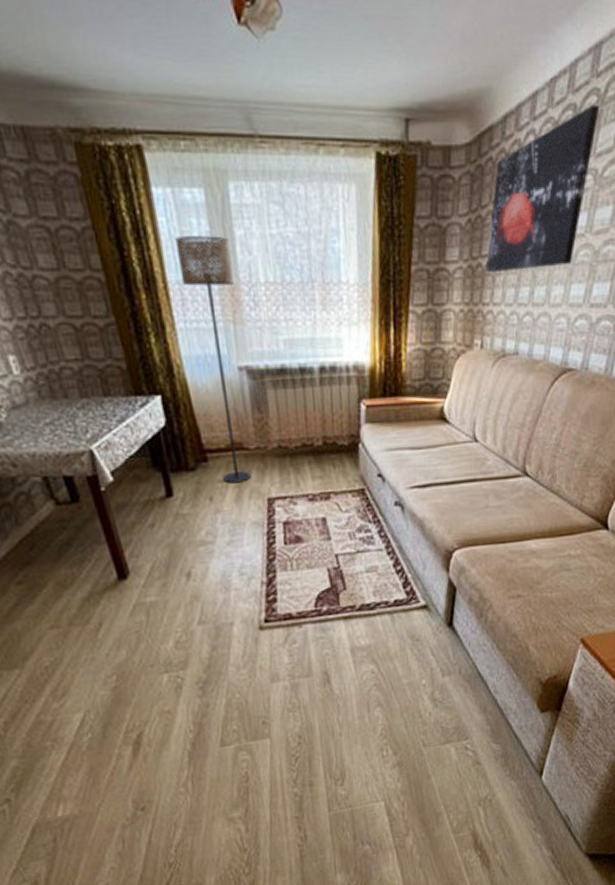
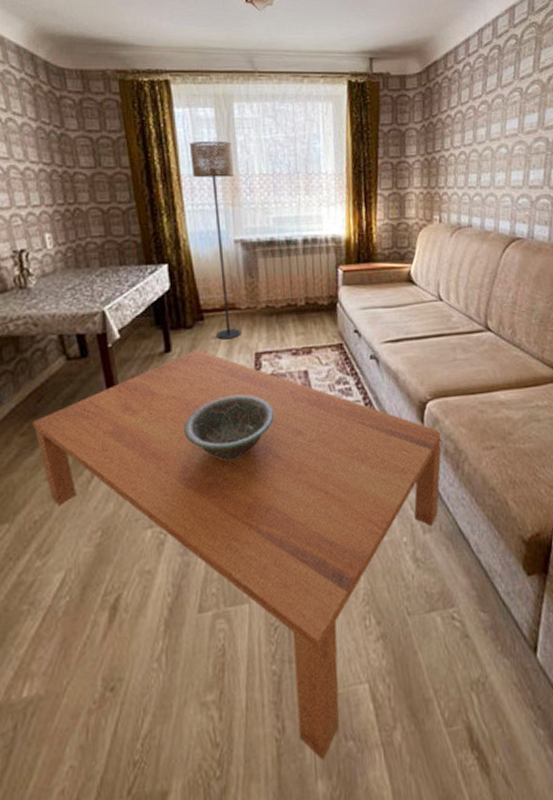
coffee table: none [27,494,468,860] -> present [32,349,443,761]
decorative bowl: none [193,542,291,609] -> present [183,394,275,460]
wall art: present [485,104,600,273] -> none [439,45,519,164]

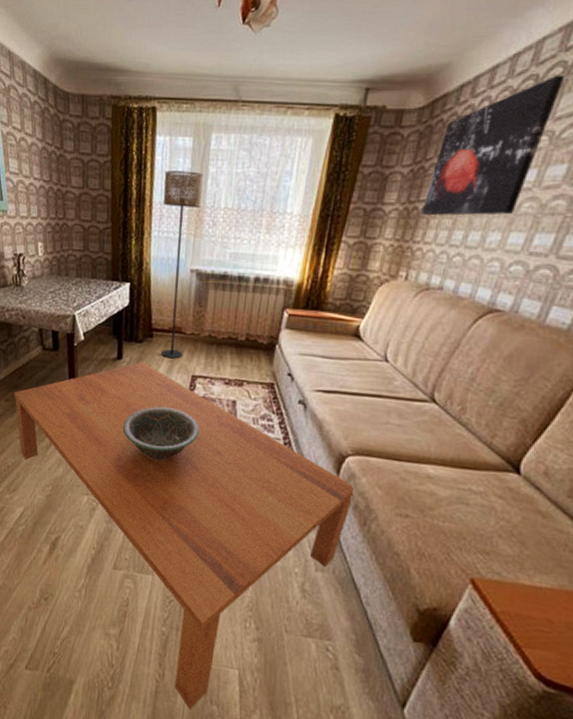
wall art: none [439,45,519,164] -> present [420,75,565,216]

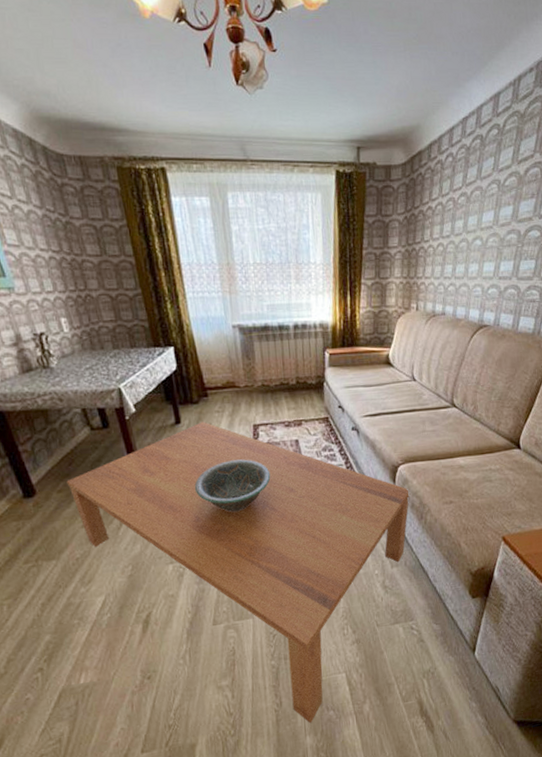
floor lamp: present [161,171,204,359] -> none [187,230,241,414]
wall art: present [420,75,565,216] -> none [418,135,500,255]

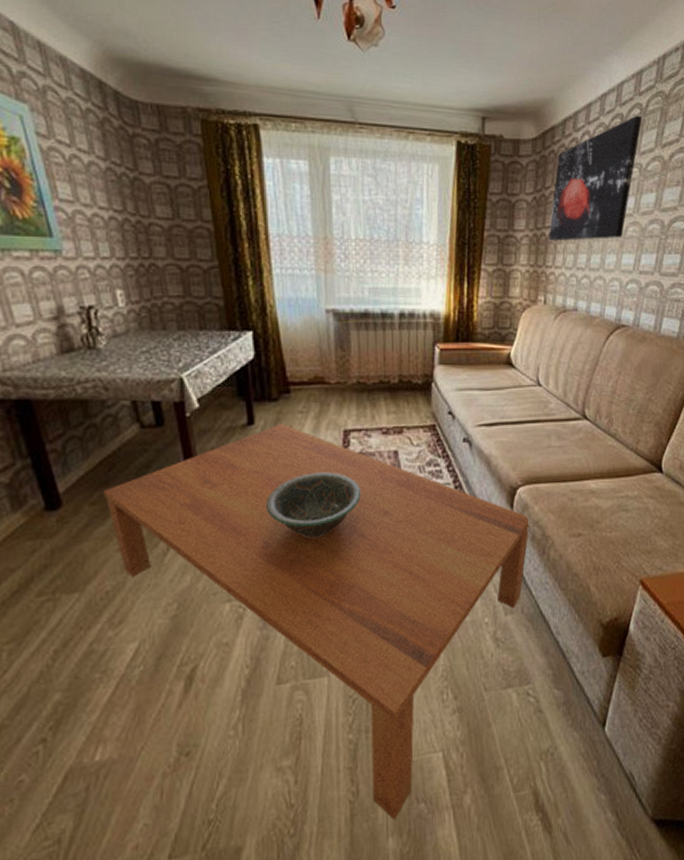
wall art: none [418,135,500,255] -> present [548,115,643,241]

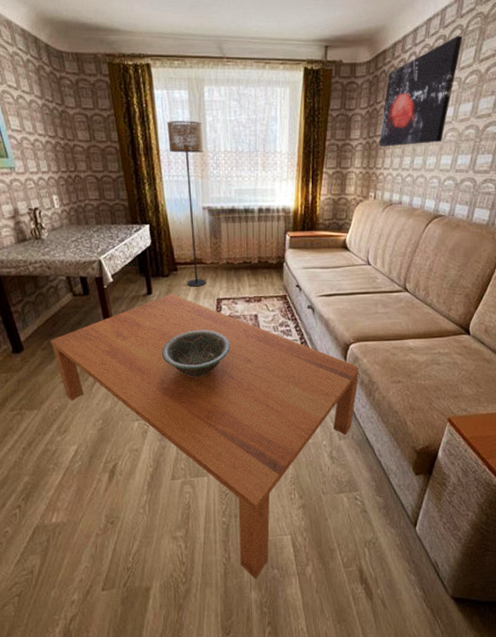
floor lamp: none [279,198,330,415] -> present [167,121,207,287]

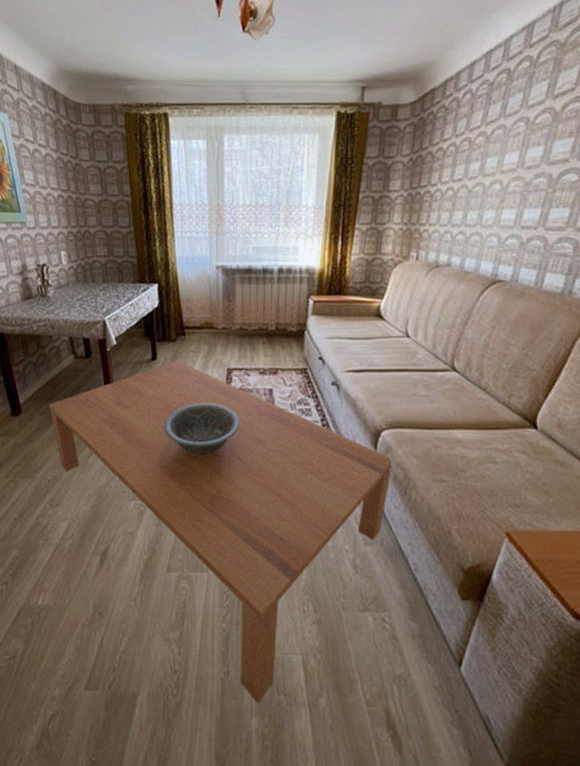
floor lamp: present [167,121,207,287] -> none [182,172,220,354]
wall art: present [379,35,463,147] -> none [423,68,532,200]

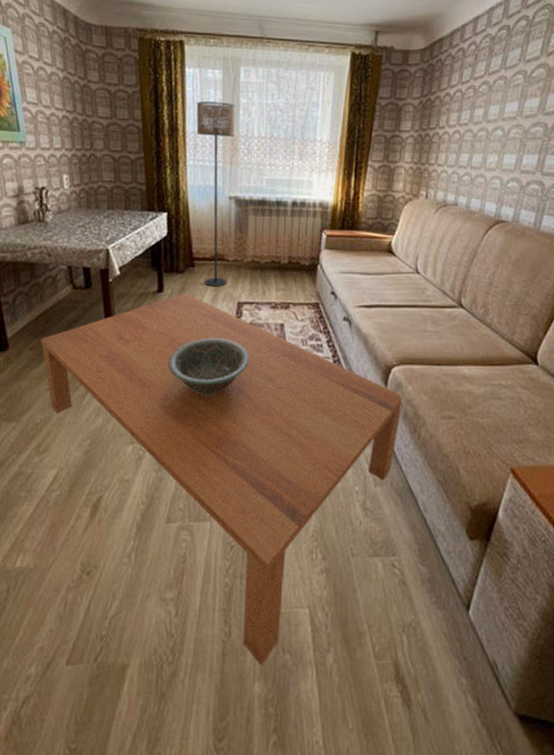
floor lamp: none [182,172,220,354] -> present [196,101,235,287]

